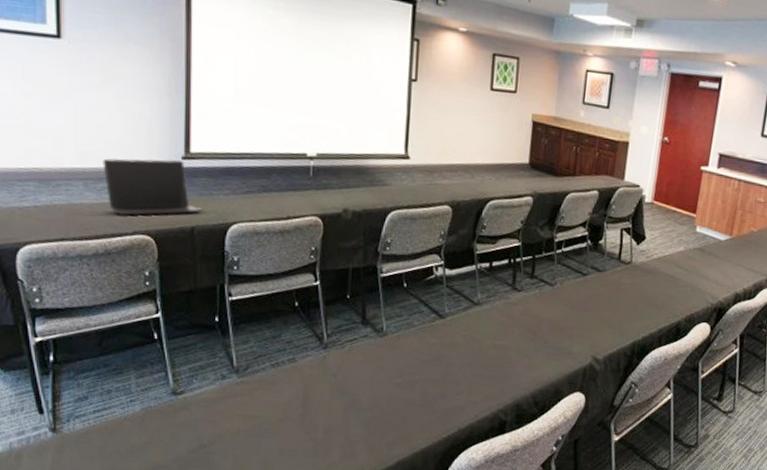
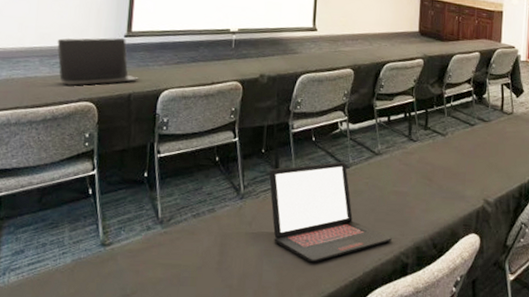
laptop: none [355,311,490,418] -> present [268,162,392,263]

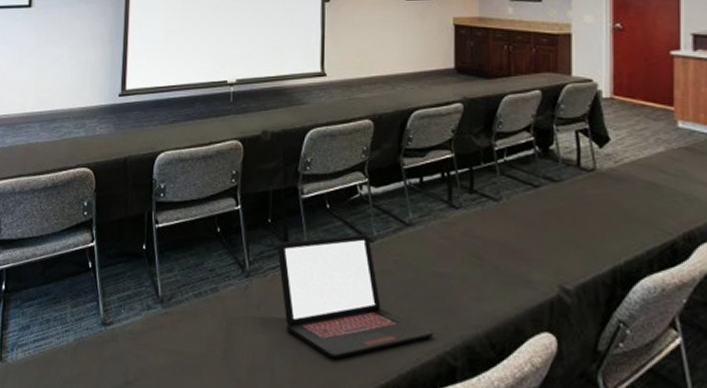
laptop computer: present [57,38,139,87] -> none [55,98,134,152]

